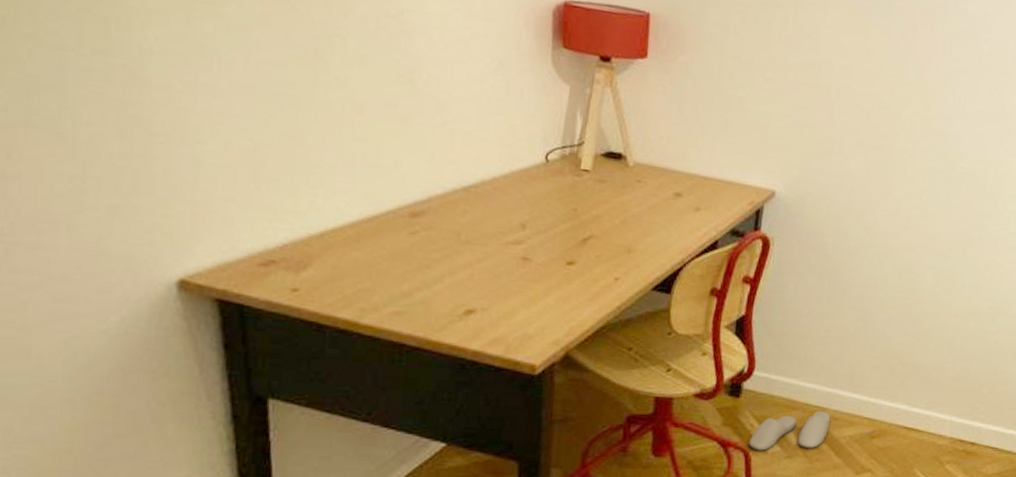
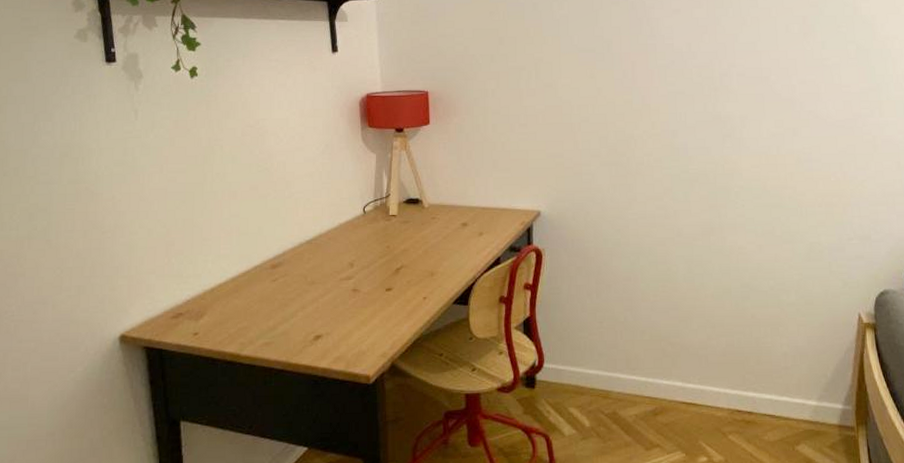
slippers: present [748,410,831,451] -> none [547,393,616,434]

